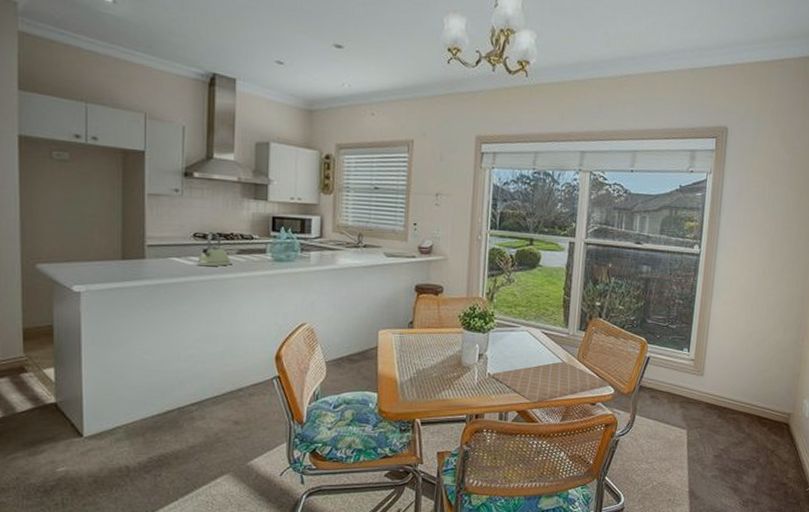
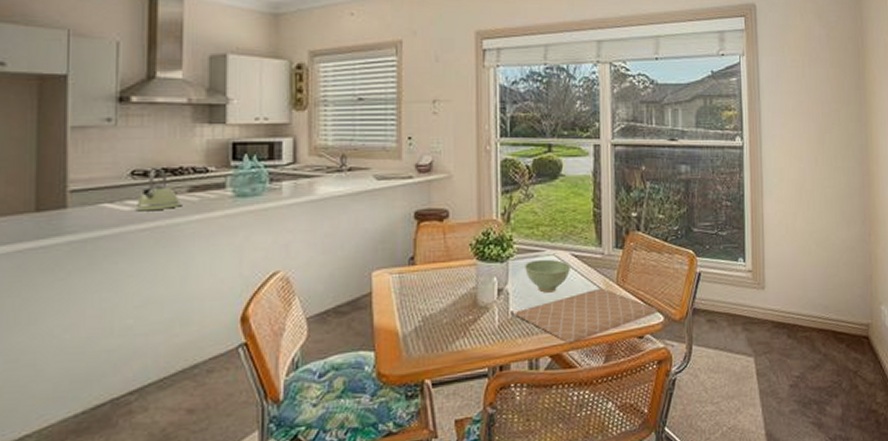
bowl: none [501,333,541,361] -> present [524,259,572,293]

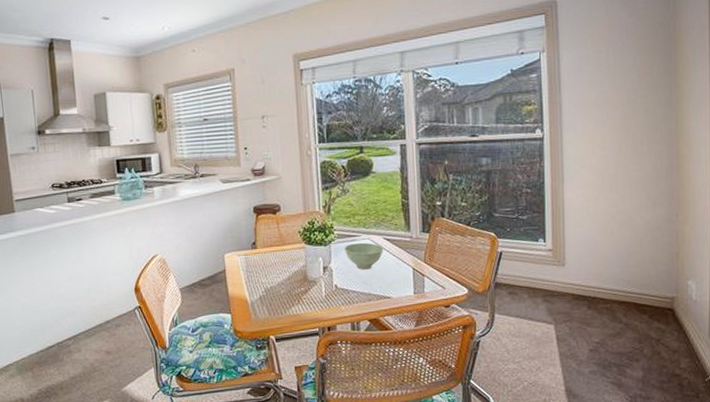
kettle: present [135,166,181,212] -> none [57,180,86,213]
placemat: present [515,288,658,343] -> none [338,266,463,310]

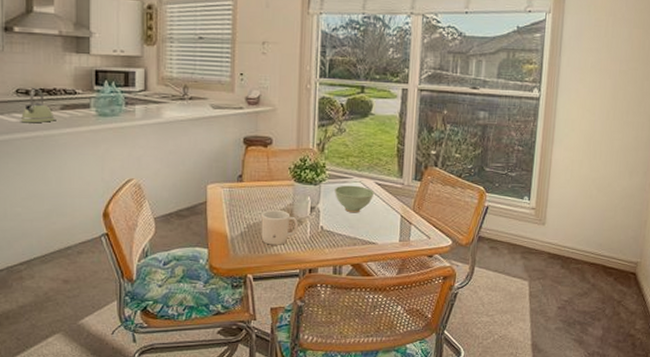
kettle: none [57,180,86,213] -> present [20,87,55,124]
mug: none [277,272,313,307] -> present [261,209,298,245]

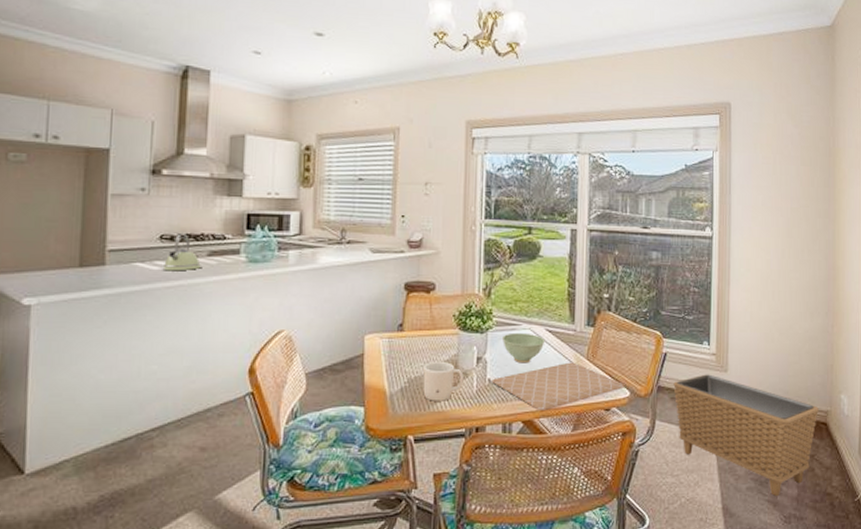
placemat: none [324,213,448,255] -> present [492,362,625,410]
storage basket: none [493,226,629,336] -> present [673,374,819,497]

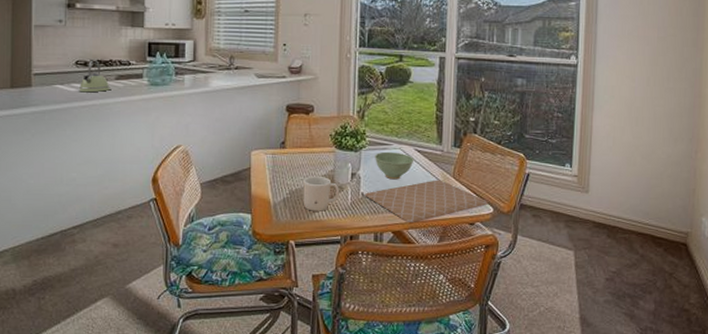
storage basket: present [673,374,819,497] -> none [535,194,679,310]

